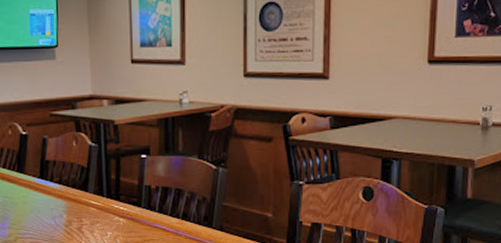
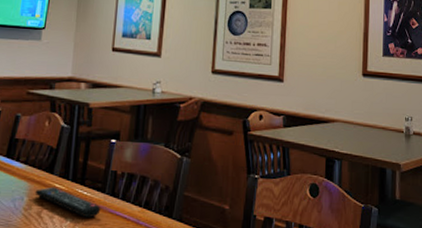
remote control: none [72,203,139,231] -> present [35,186,101,219]

